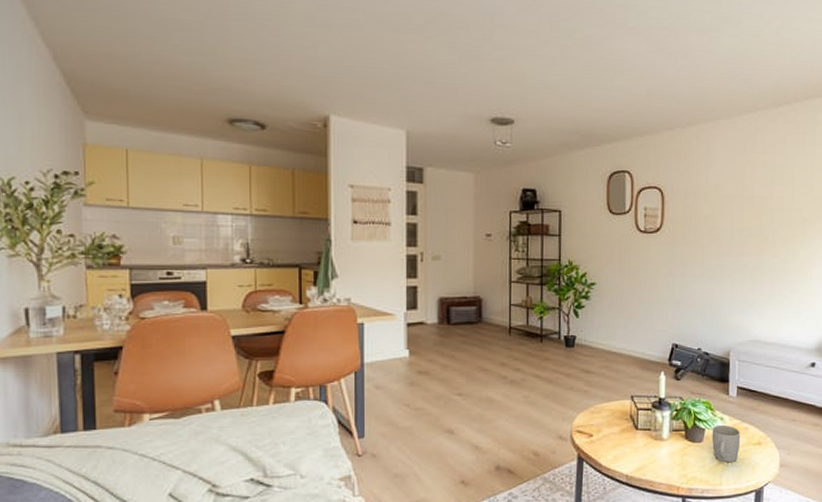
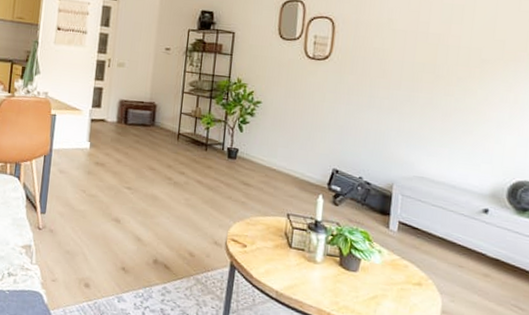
mug: present [711,424,741,463] -> none [367,257,399,299]

